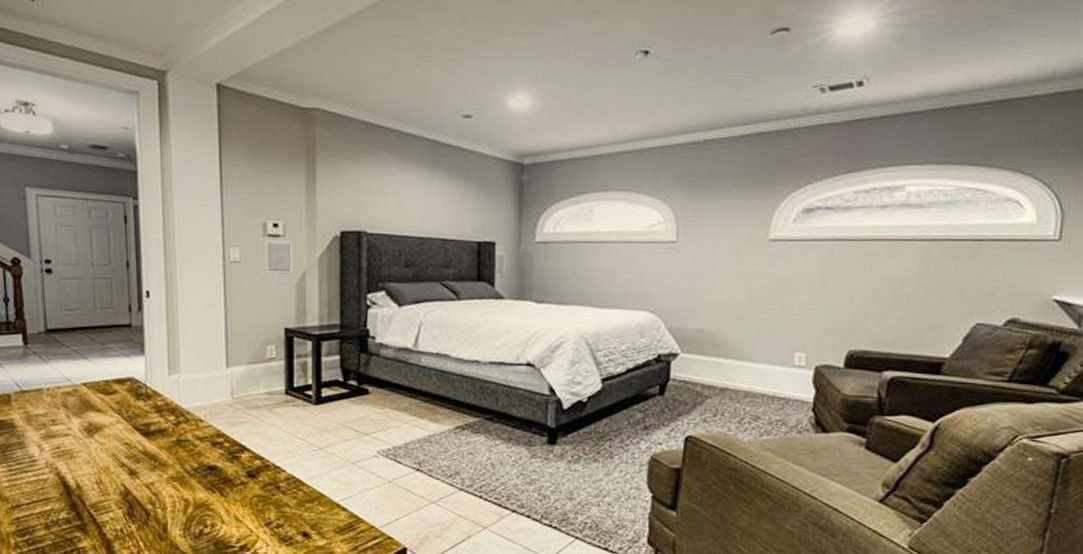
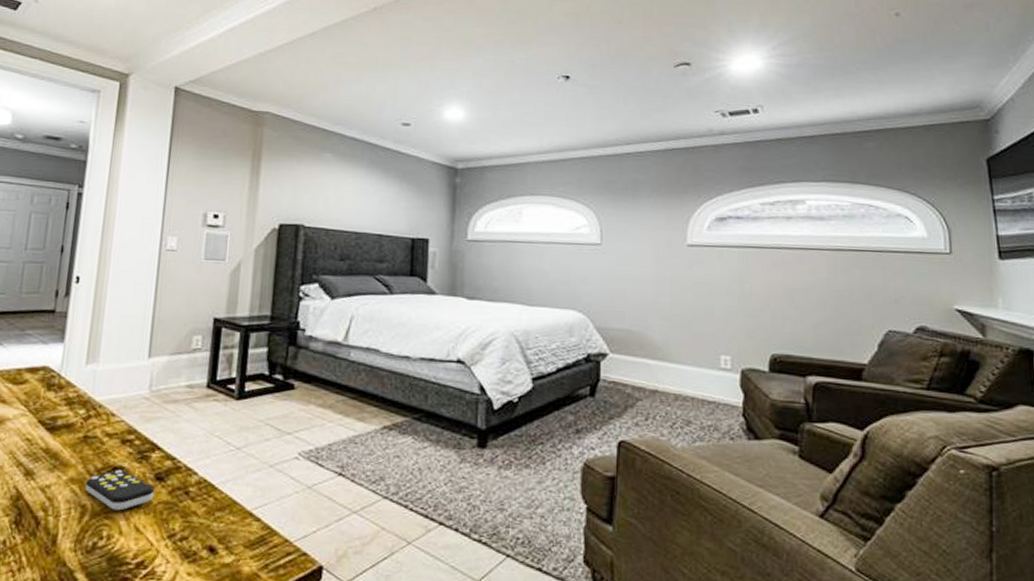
remote control: none [185,468,249,503] -> present [85,469,155,511]

